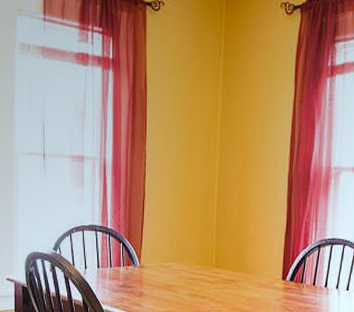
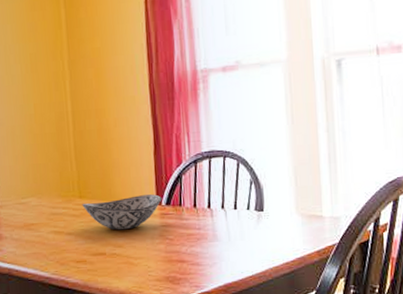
decorative bowl: none [217,270,287,299] -> present [82,194,162,230]

